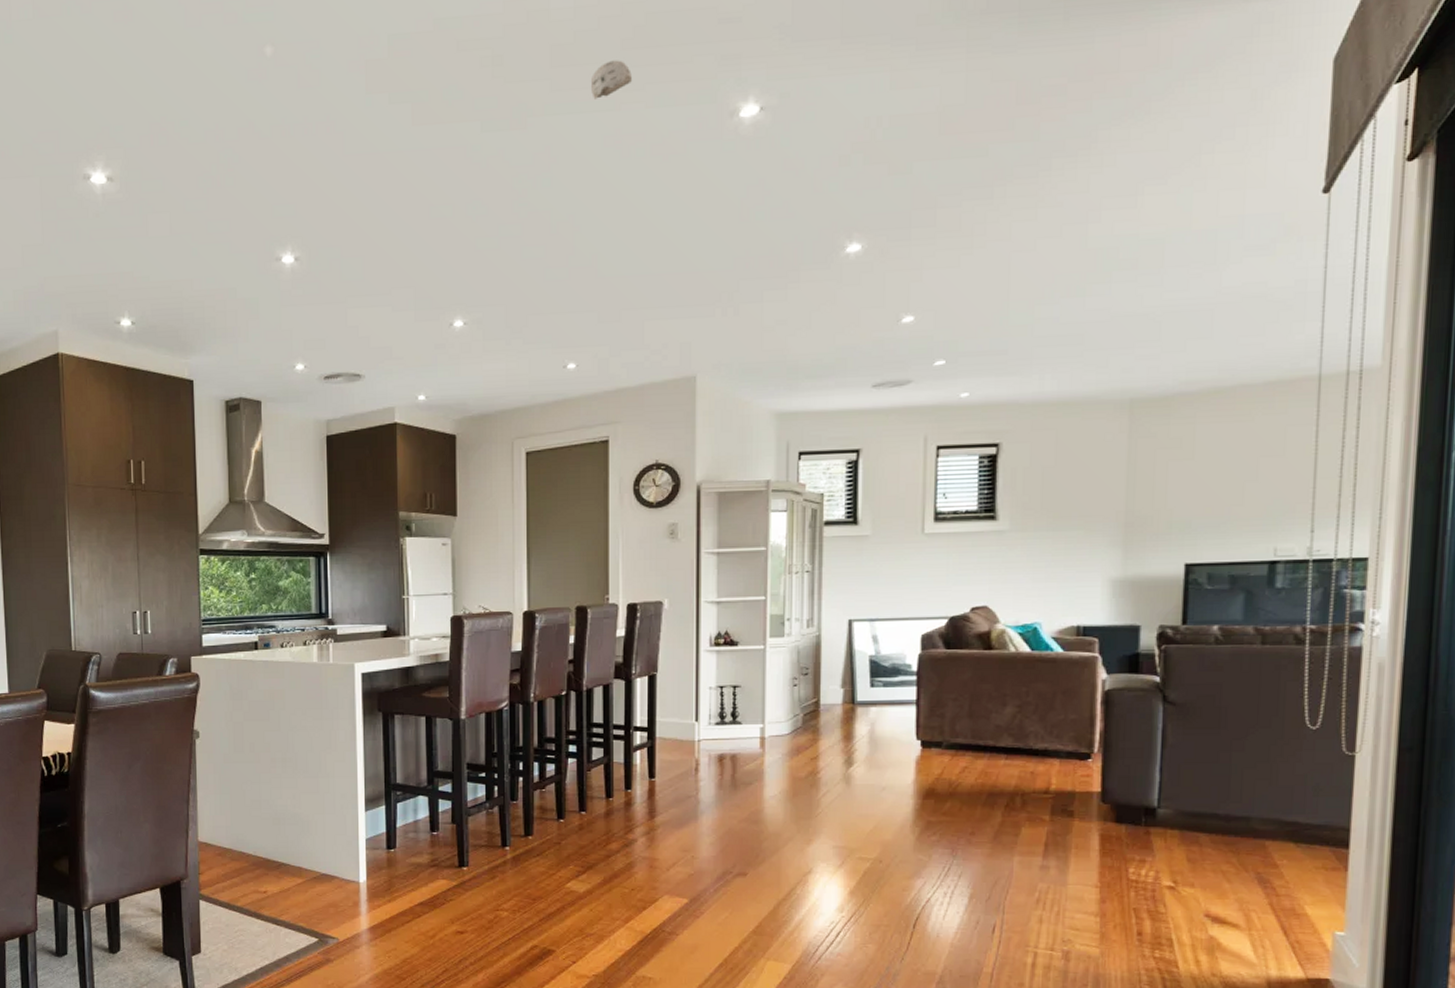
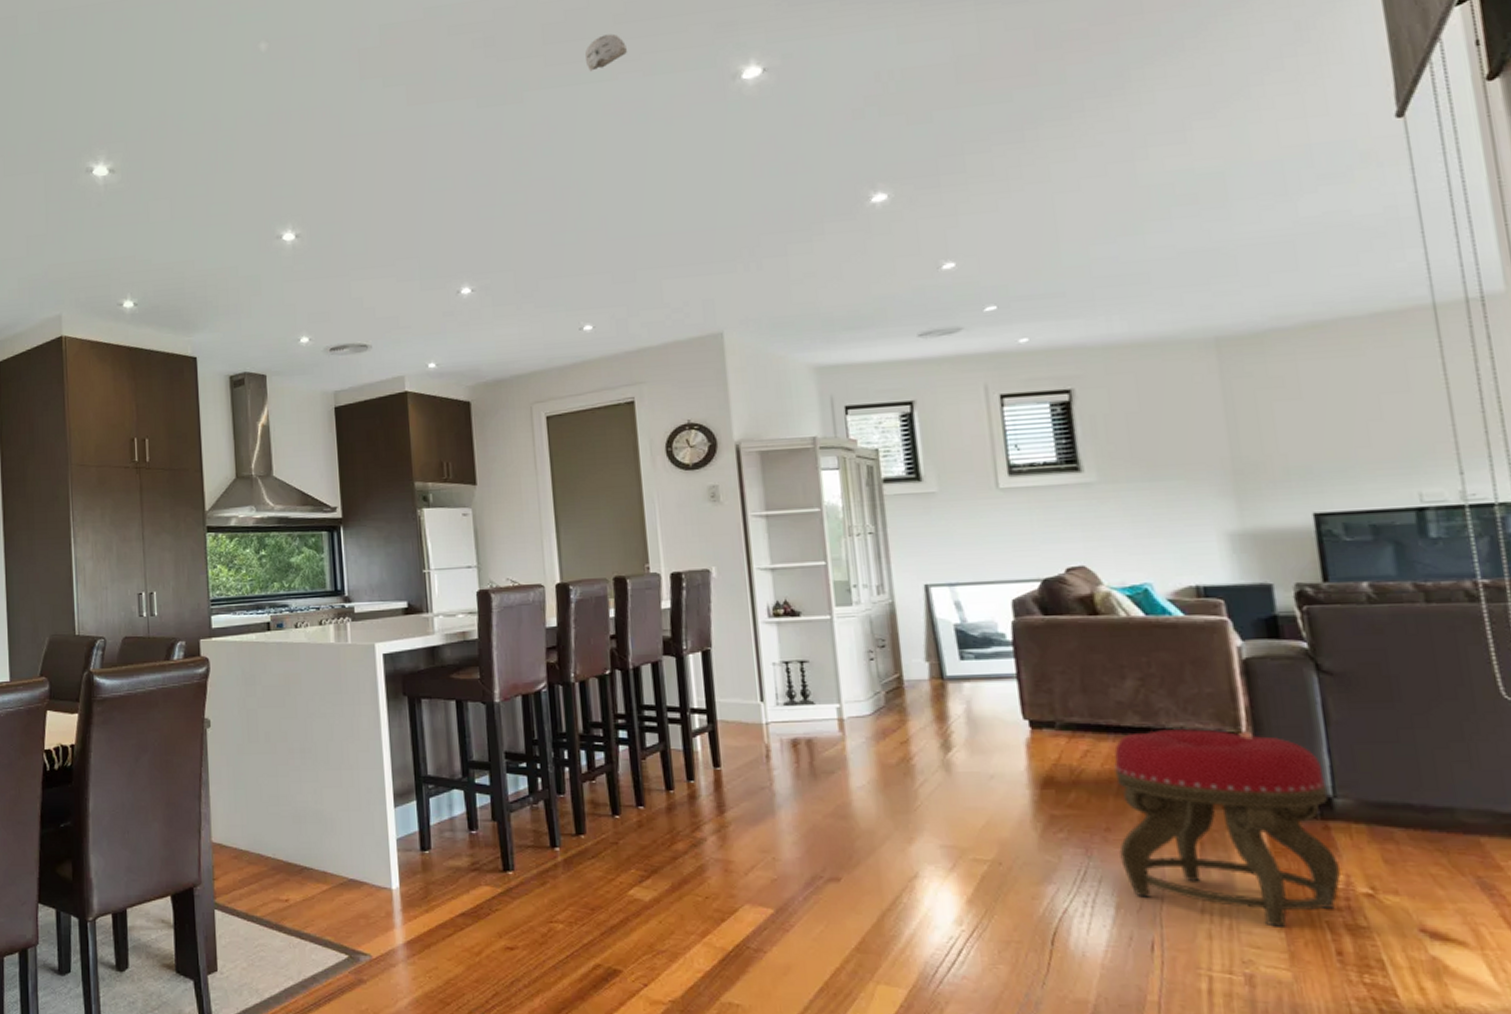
stool: none [979,750,1154,913] -> present [1113,729,1341,927]

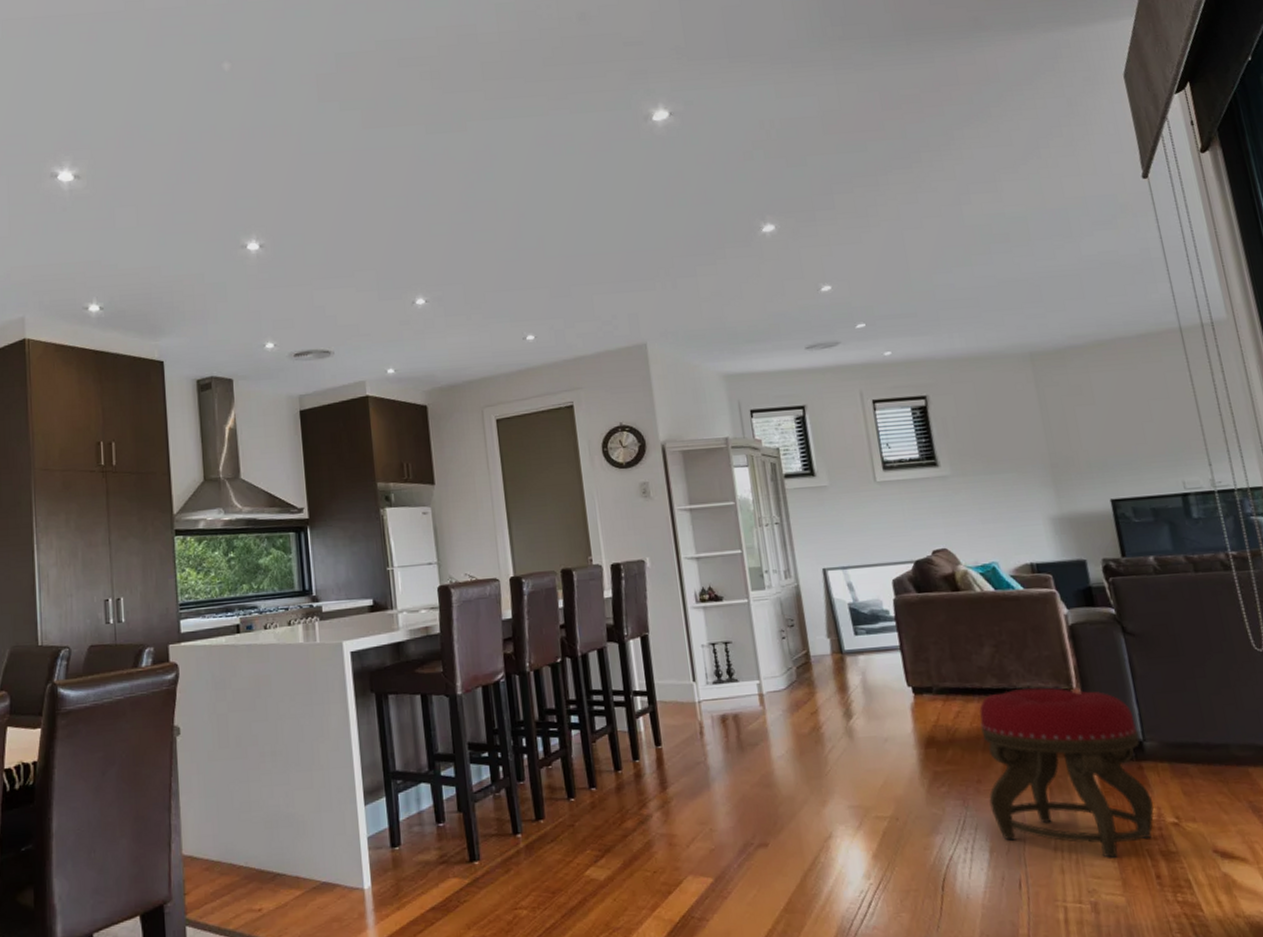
smoke detector: present [585,34,627,71] -> none [520,74,556,106]

